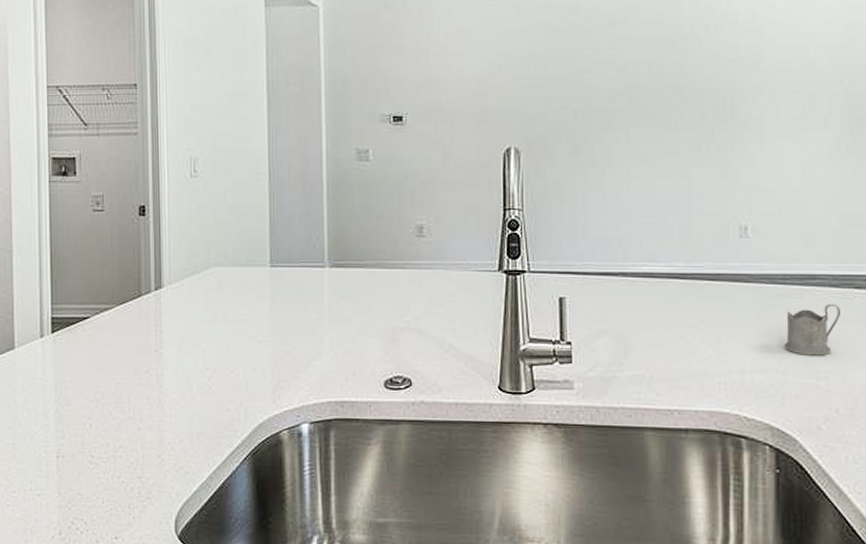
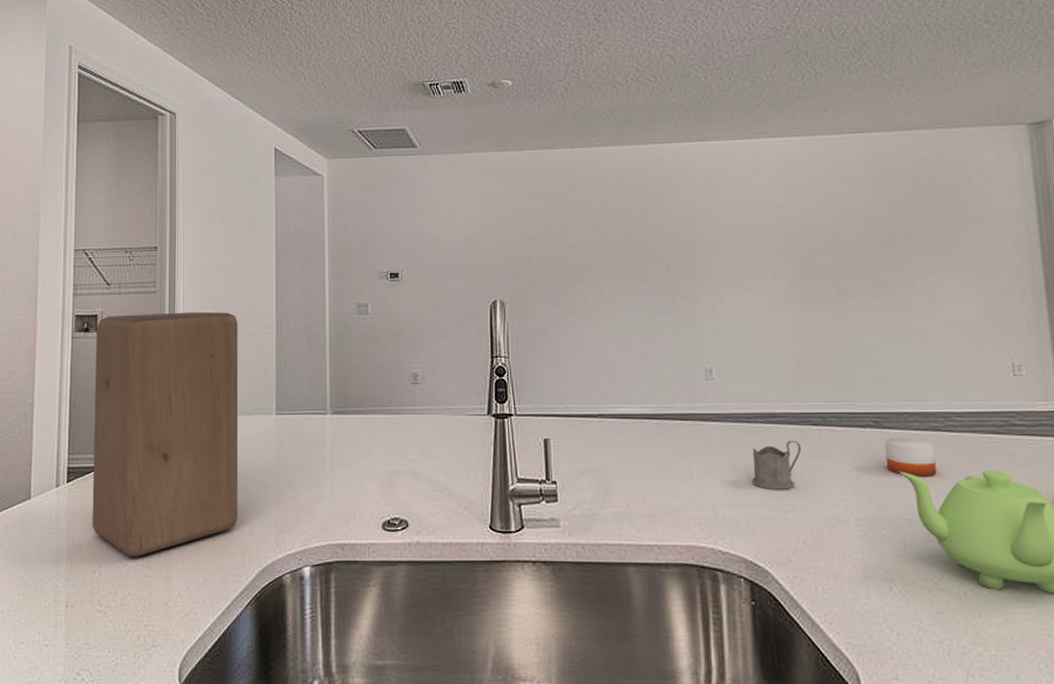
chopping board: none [75,155,232,410] -> present [92,311,239,557]

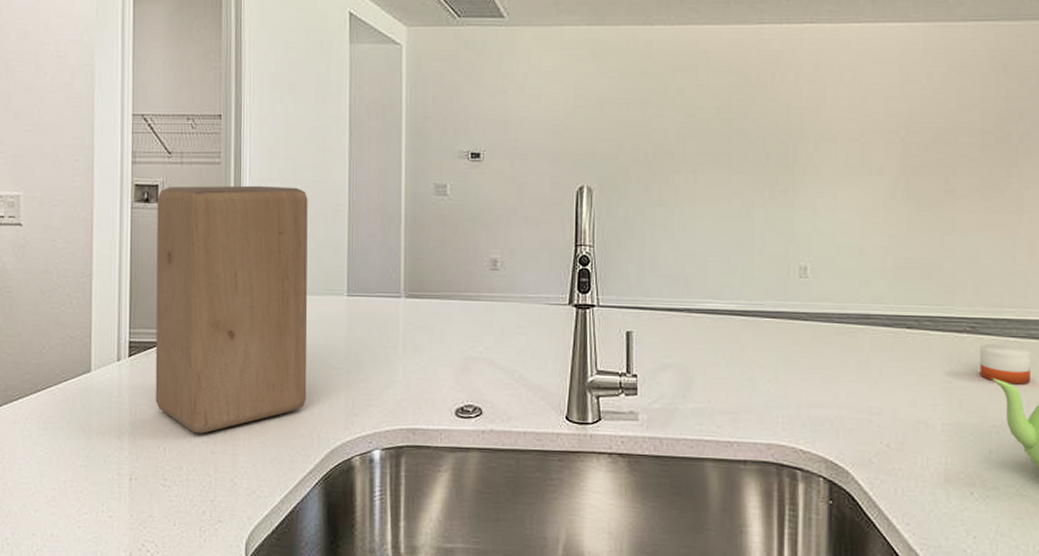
tea glass holder: present [752,440,802,490] -> none [840,342,894,392]

